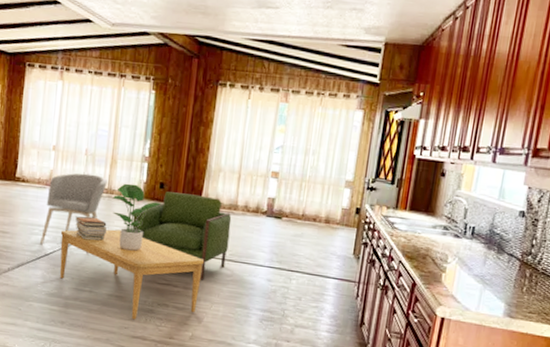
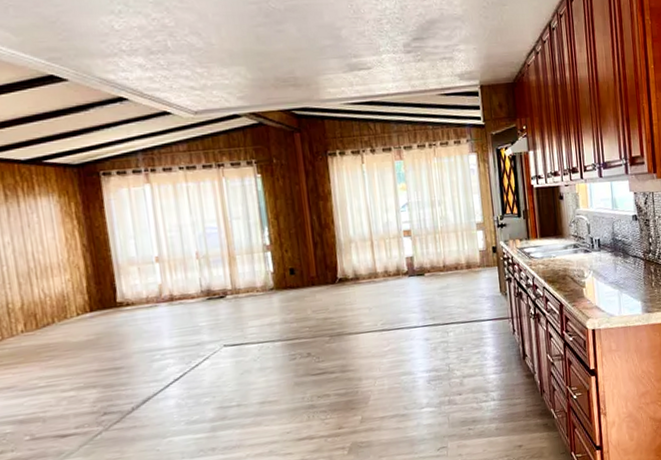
armchair: present [40,173,107,244] -> none [160,277,230,369]
coffee table: present [60,229,204,320] -> none [188,330,360,422]
book stack: present [75,216,107,241] -> none [201,323,242,352]
potted plant: present [113,183,162,251] -> none [240,277,297,350]
armchair: present [132,191,232,280] -> none [268,270,379,359]

